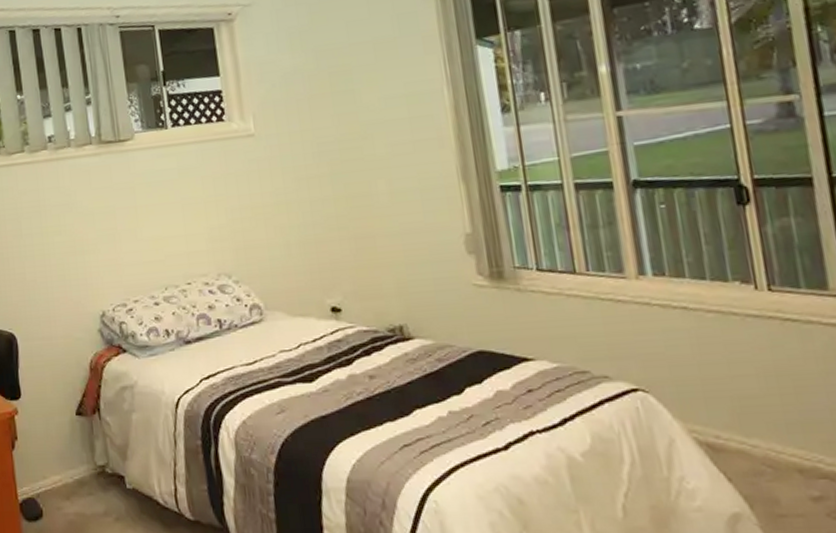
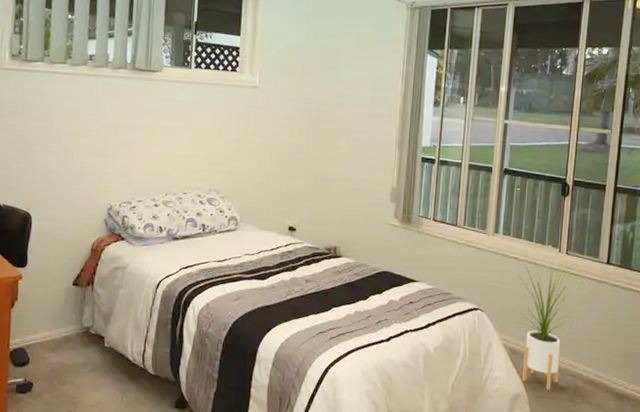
house plant: none [693,306,824,504] -> present [512,262,586,390]

